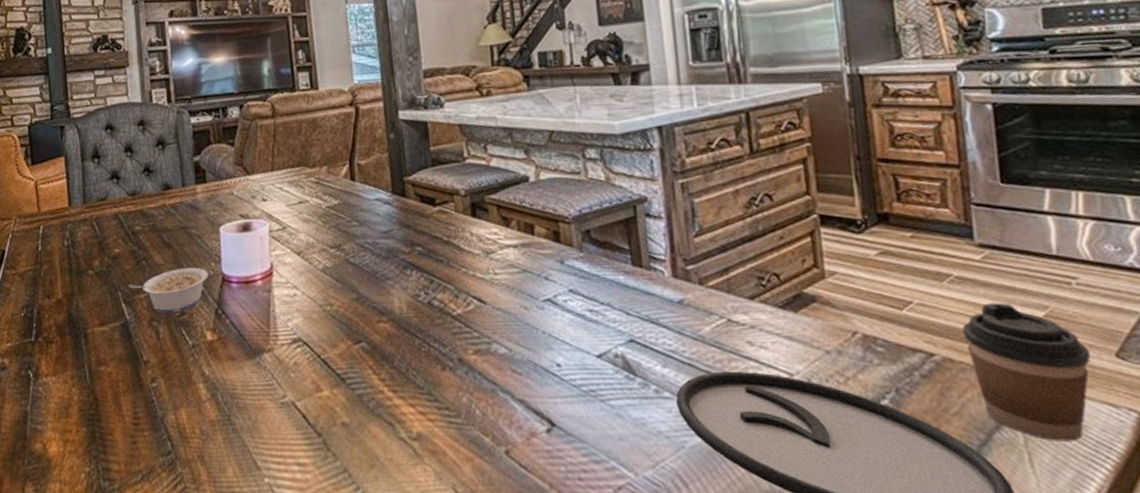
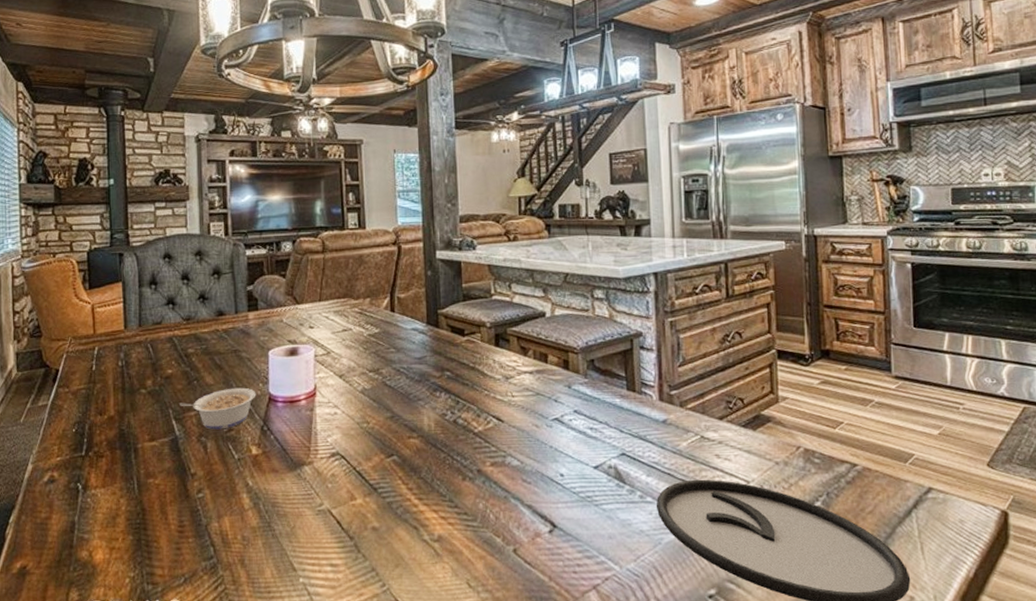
coffee cup: present [963,302,1090,441] -> none [879,423,969,533]

